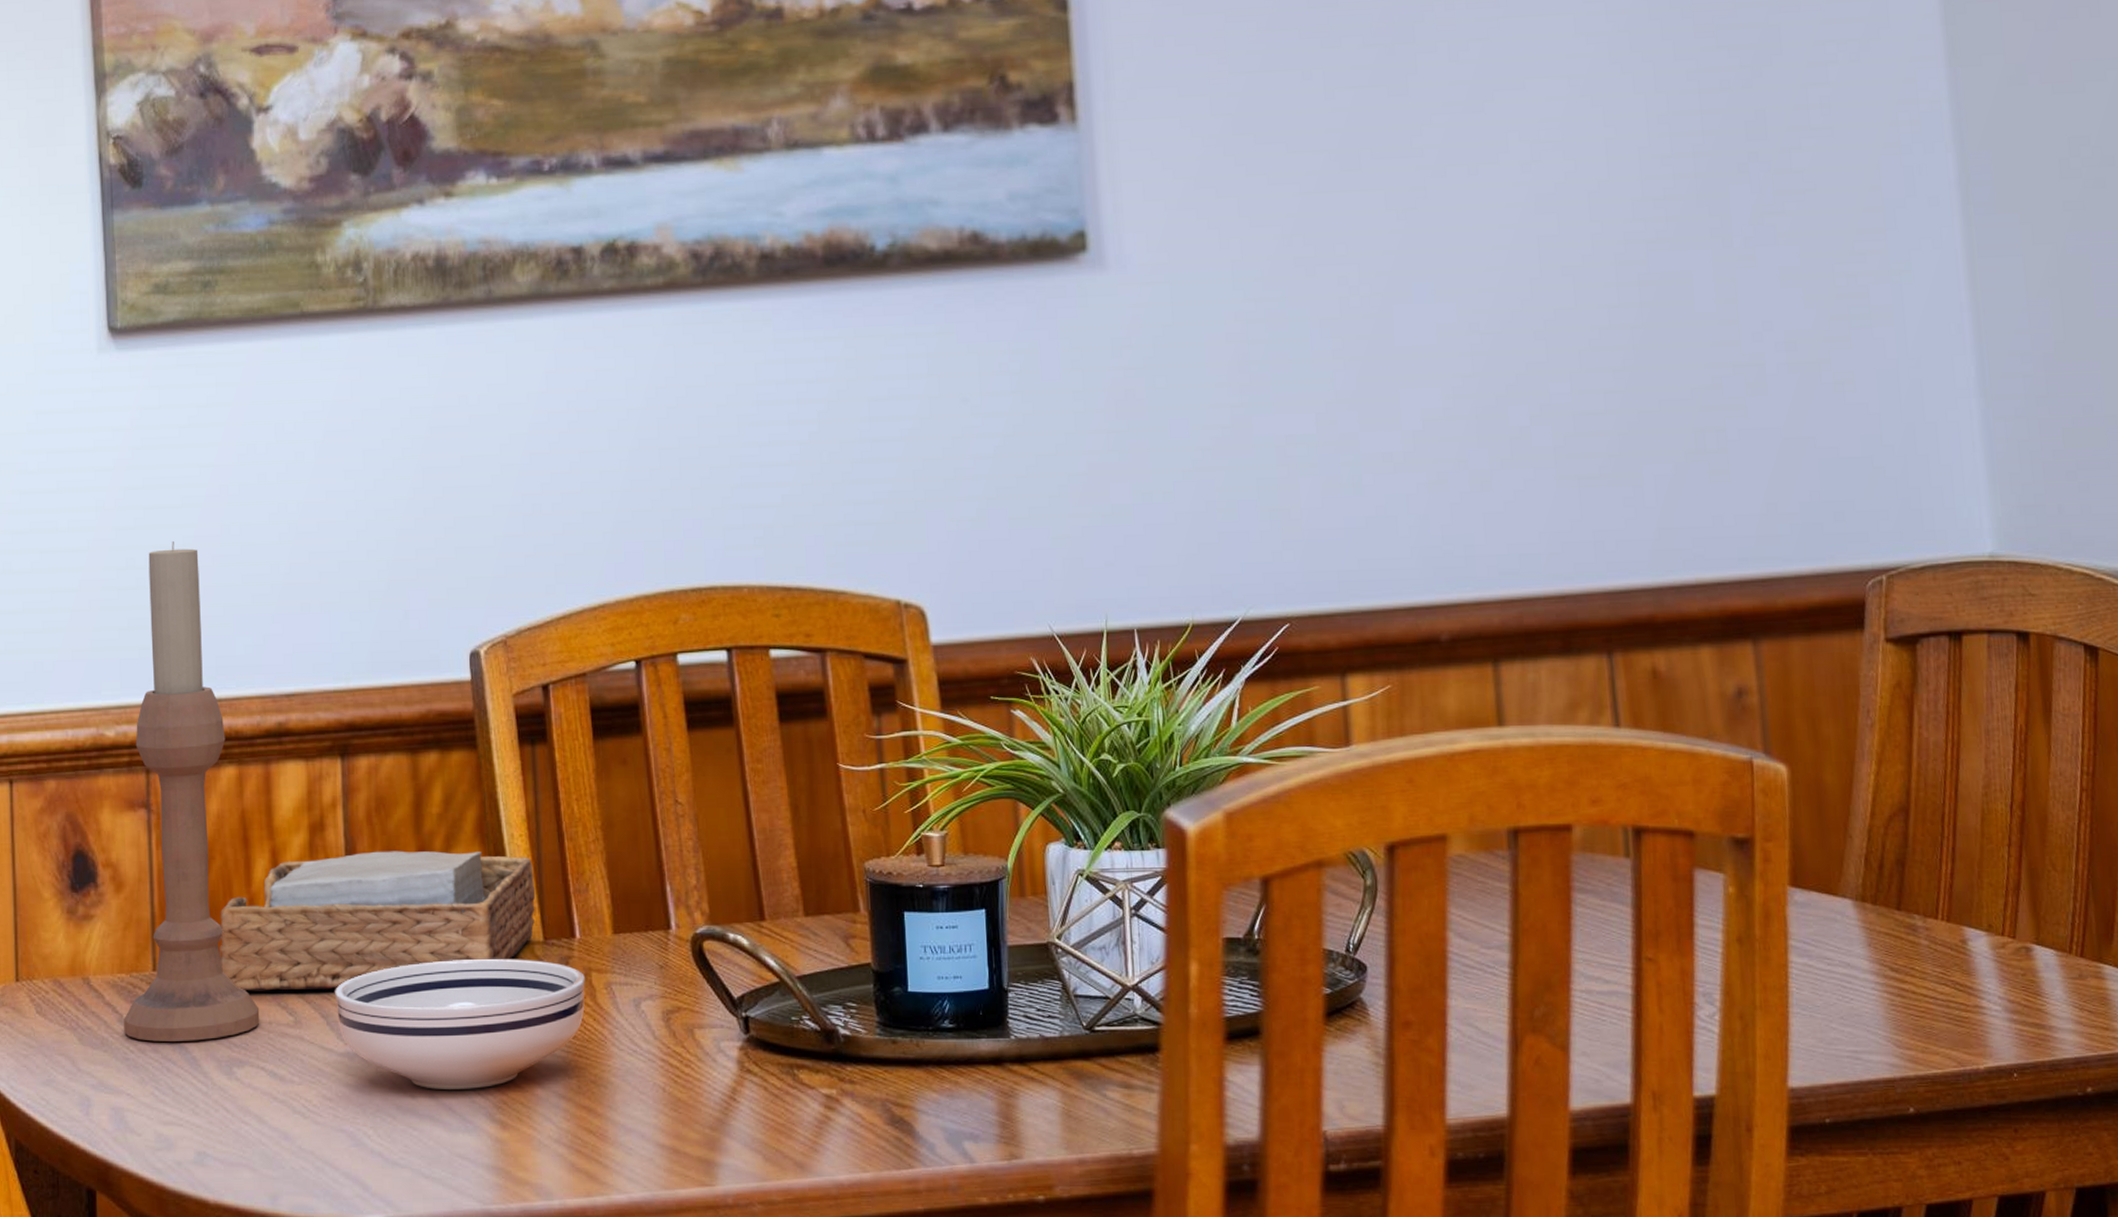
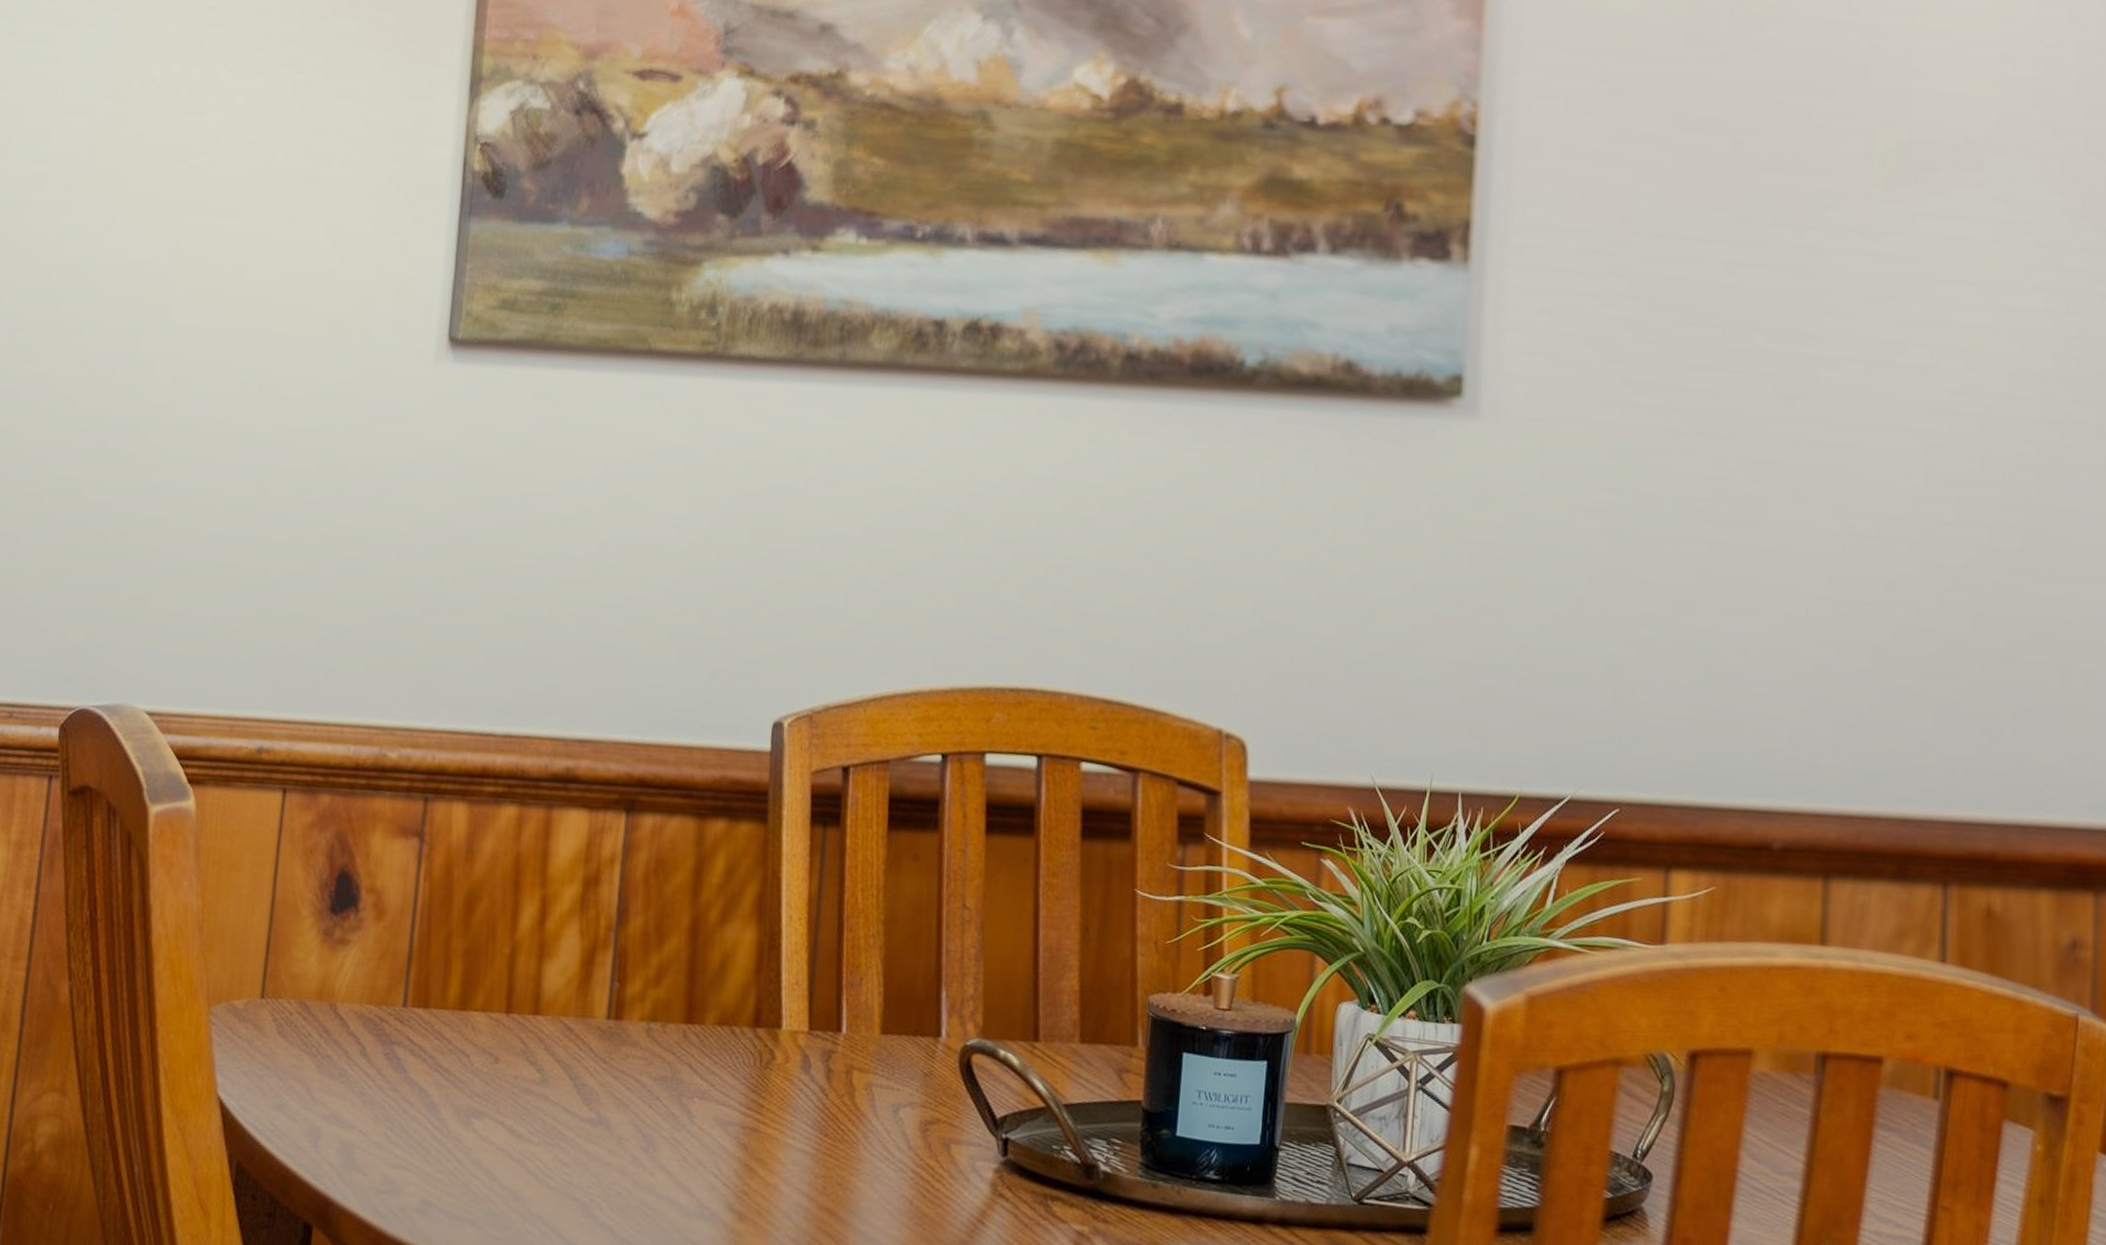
candlestick: present [124,541,260,1042] -> none [364,566,511,1086]
napkin holder: present [219,851,536,991] -> none [473,911,808,1051]
bowl: present [334,958,586,1089] -> none [585,1036,847,1175]

